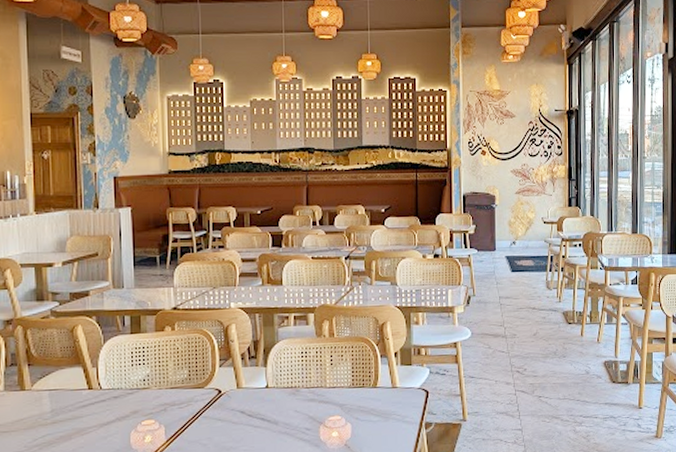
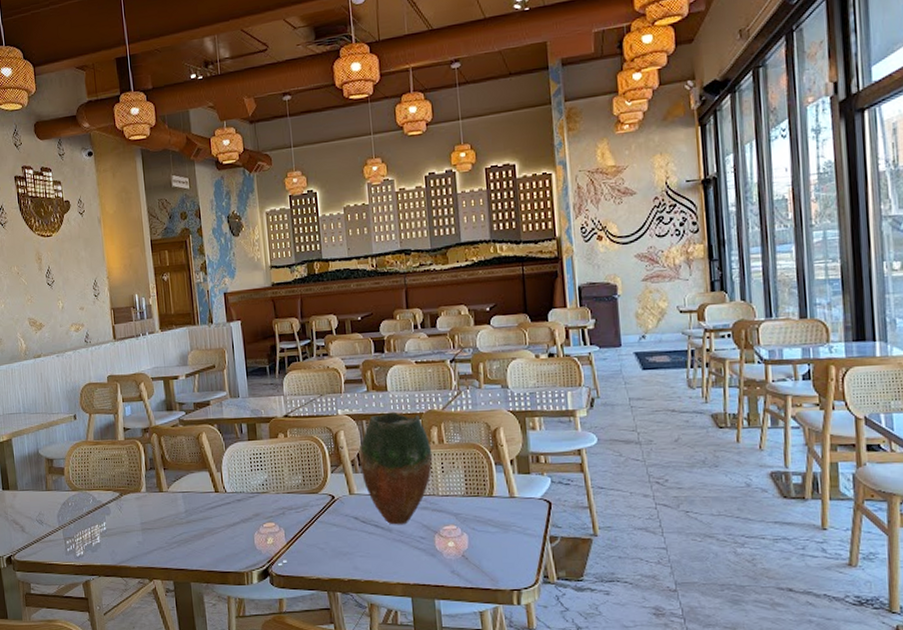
vase: none [251,305,323,418] -> present [360,411,433,525]

